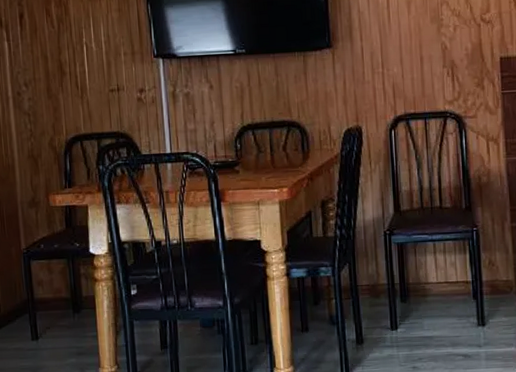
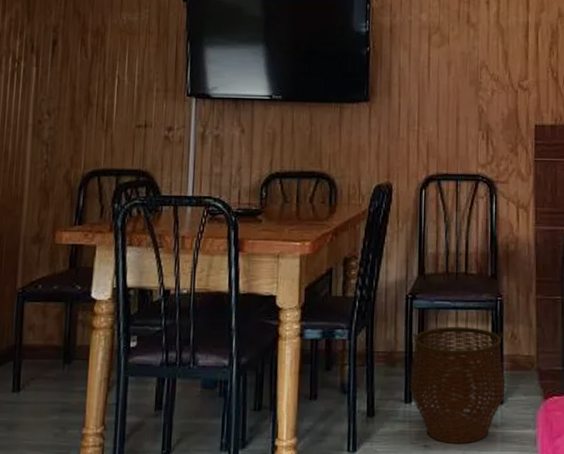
basket: none [393,257,486,364] -> present [409,327,505,444]

